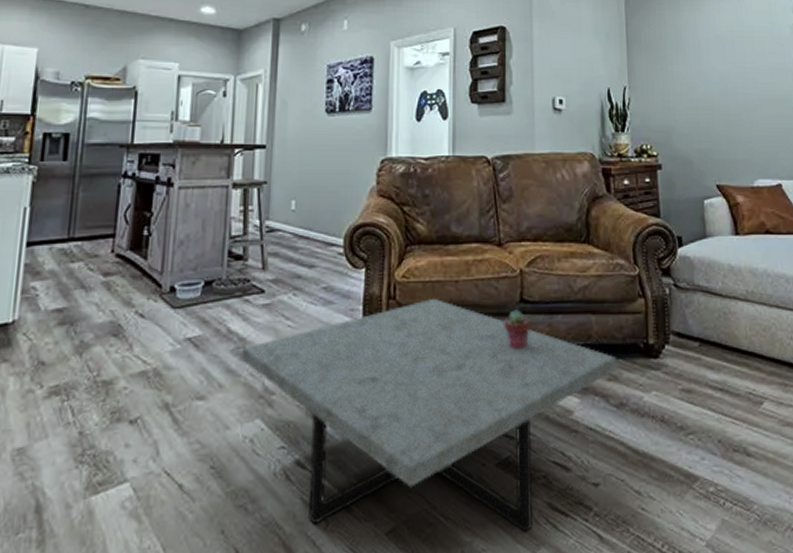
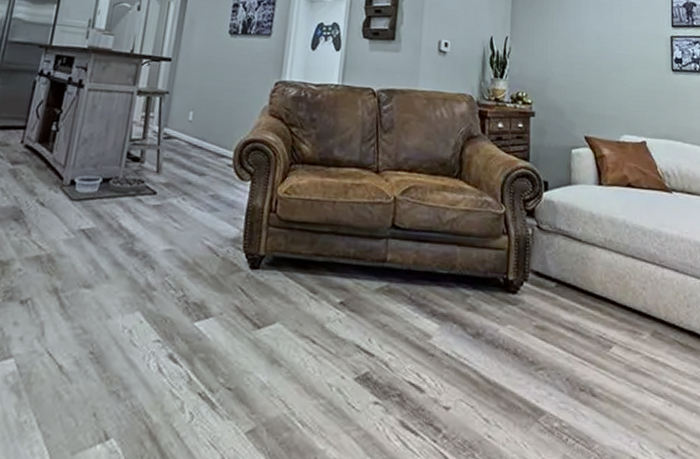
coffee table: present [242,298,618,533] -> none [129,215,478,447]
potted succulent: present [504,310,530,348] -> none [375,234,399,271]

